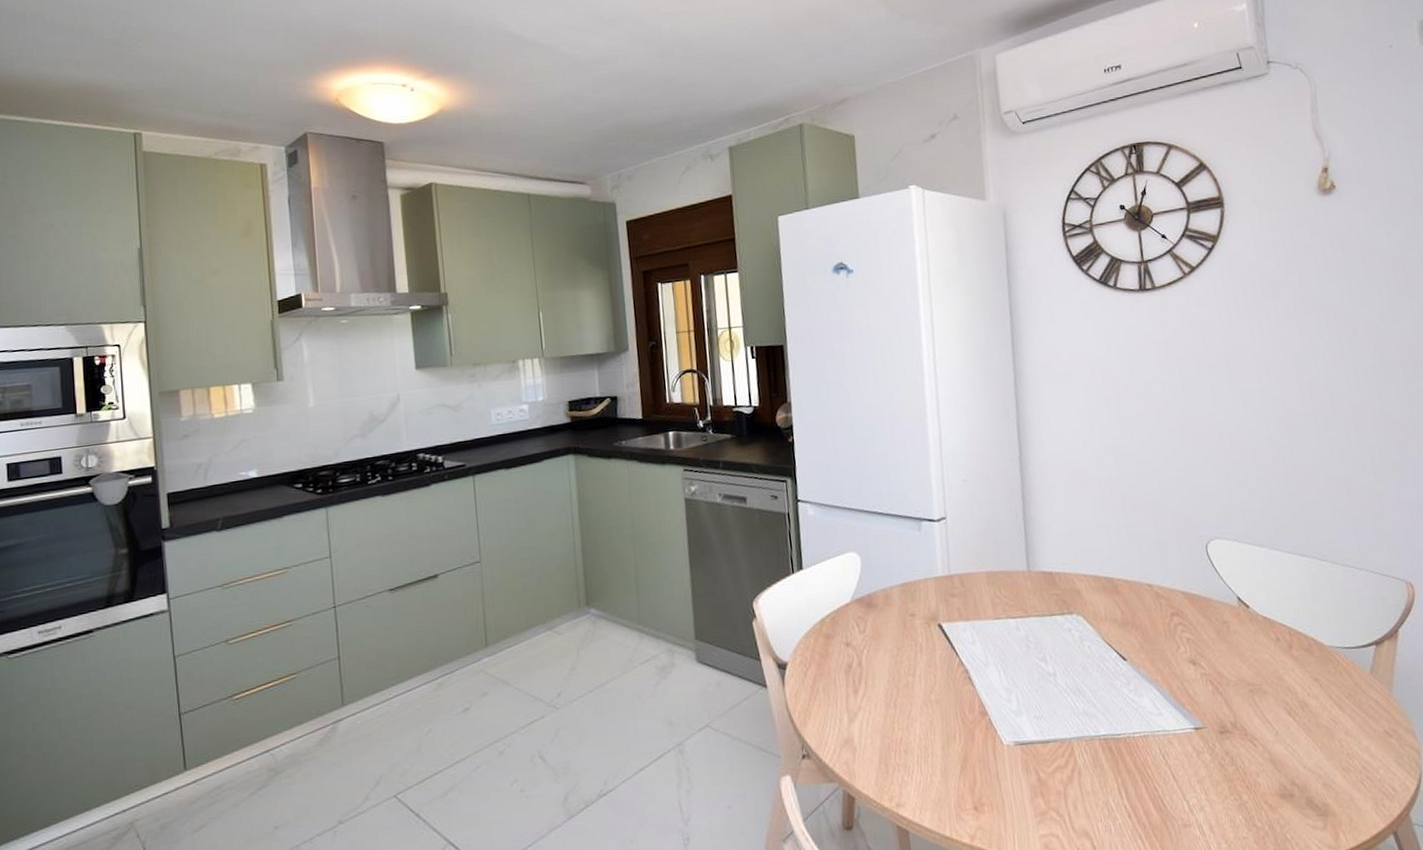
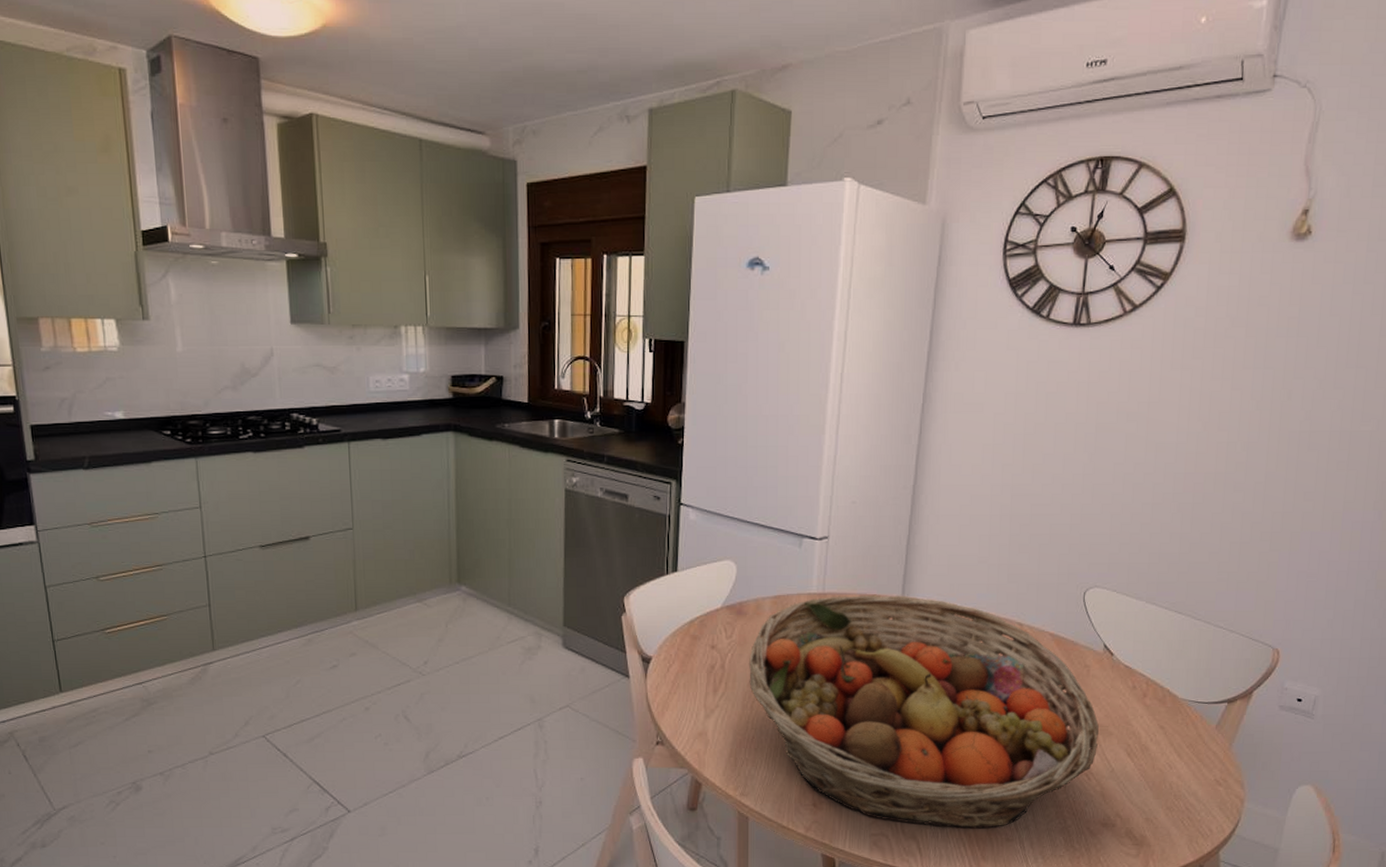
fruit basket: none [885,569,1256,819] -> present [749,594,1099,829]

